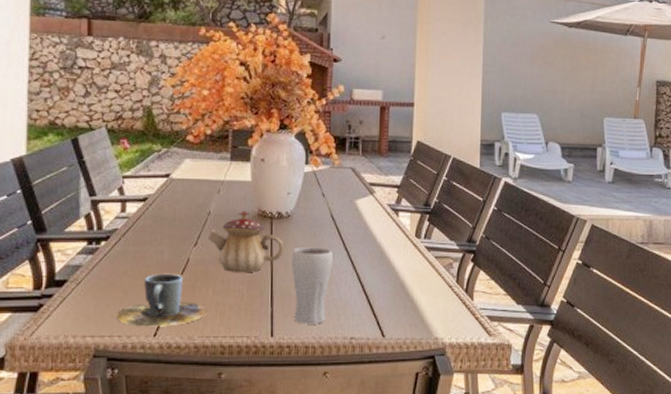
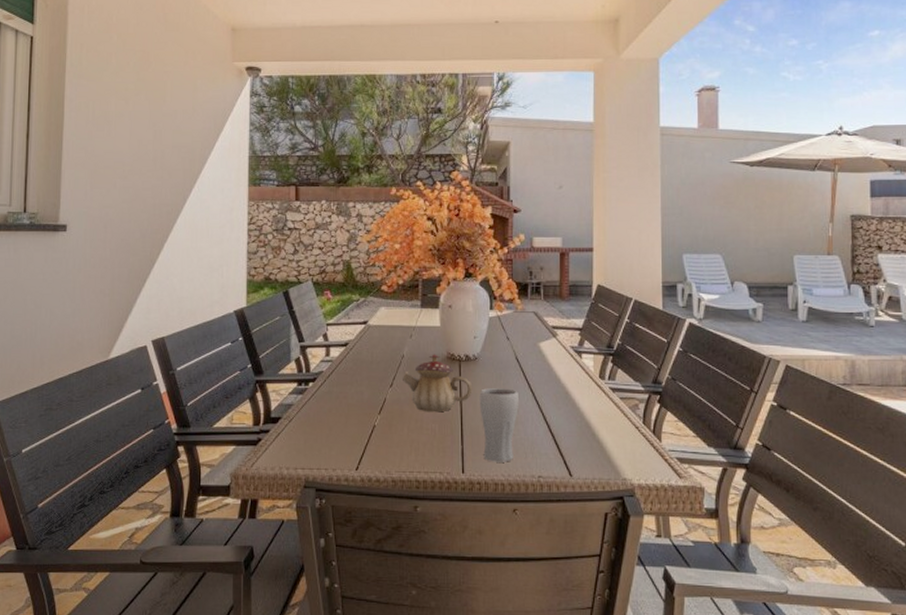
cup: present [116,273,207,327] -> none [323,412,402,461]

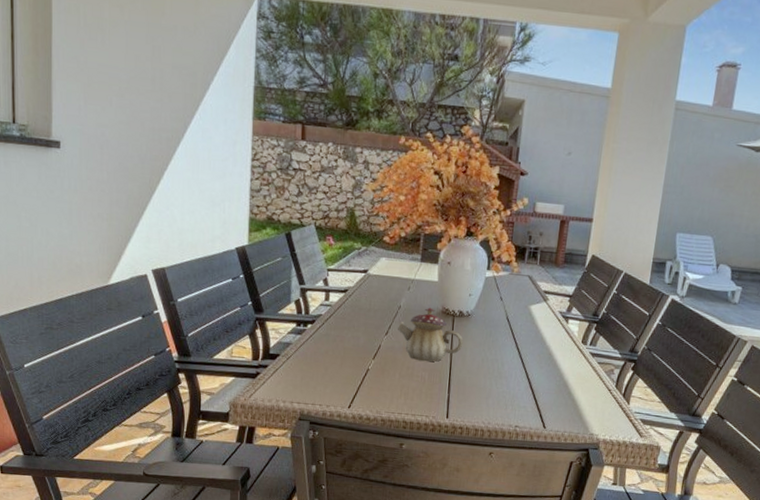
drinking glass: present [479,388,519,462] -> none [467,343,506,412]

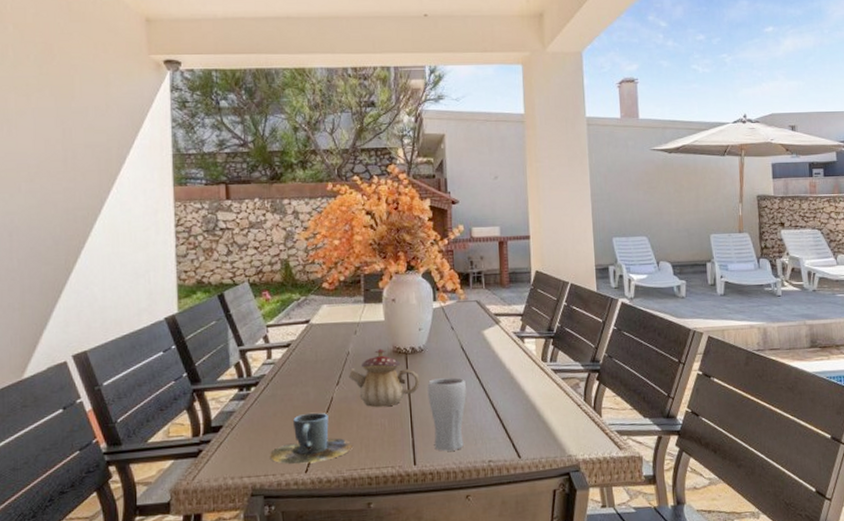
cup: none [318,356,393,401] -> present [269,412,352,464]
drinking glass: none [467,343,506,412] -> present [427,377,466,451]

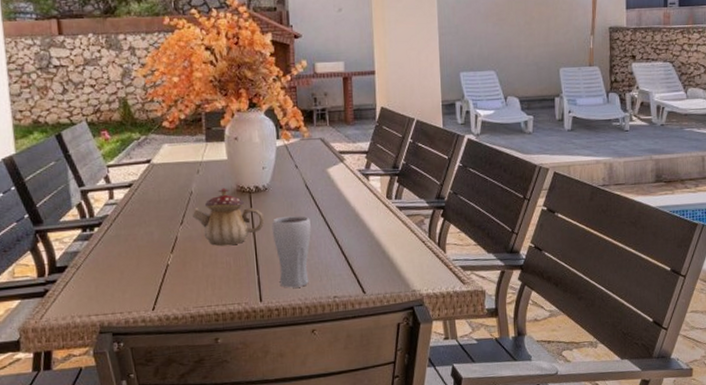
cup: present [269,412,352,464] -> none [116,252,198,303]

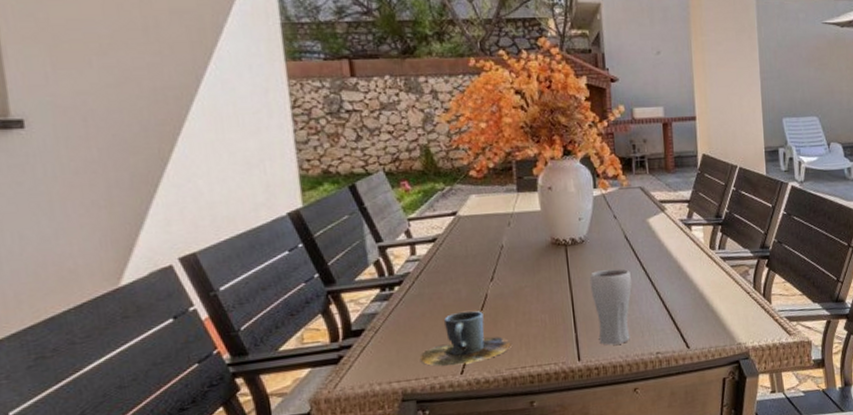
cup: none [116,252,198,303] -> present [419,311,511,366]
teapot: present [193,188,265,246] -> none [504,240,582,303]

